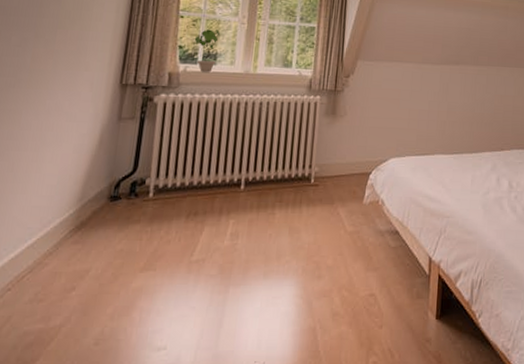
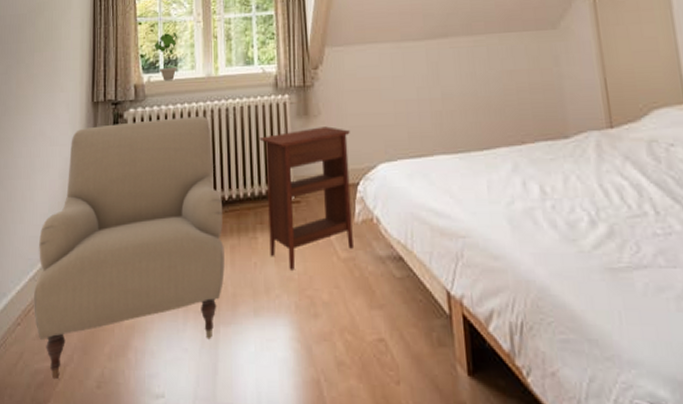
chair: none [28,106,246,340] -> present [33,116,225,380]
nightstand: none [285,125,370,241] -> present [259,126,353,270]

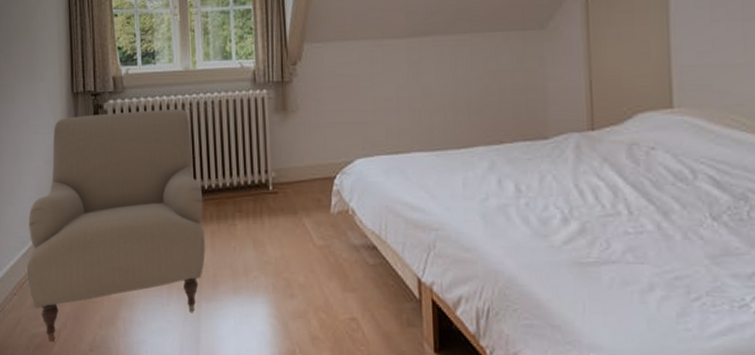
potted plant: present [155,32,178,81] -> none [132,25,155,73]
nightstand: present [259,126,353,270] -> none [238,122,329,255]

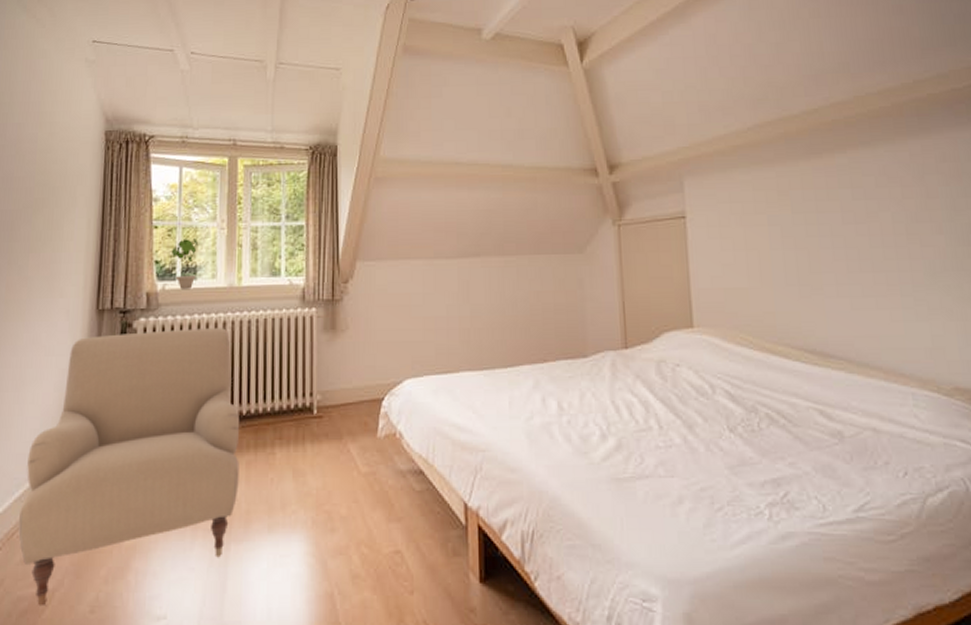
potted plant: none [132,25,155,73] -> present [172,239,199,289]

